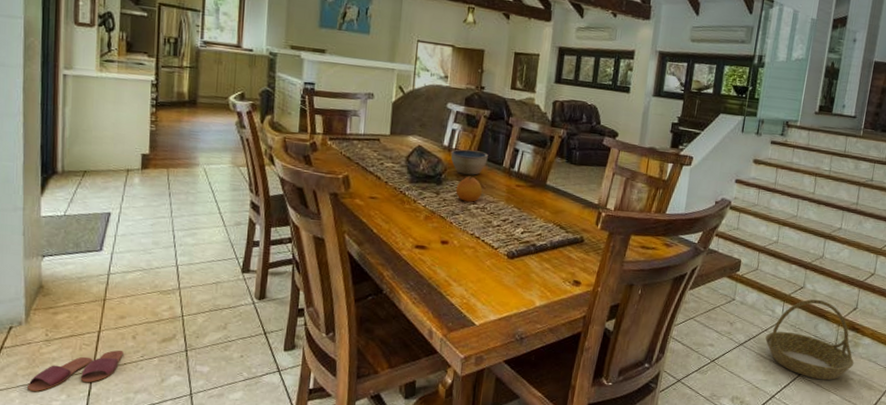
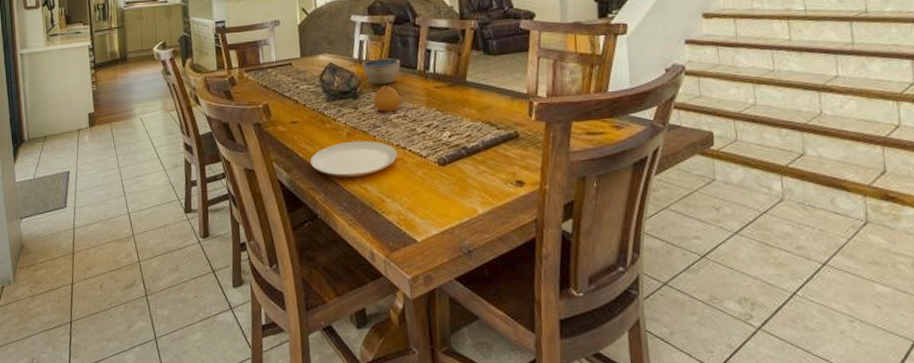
slippers: present [28,350,123,392] -> none [21,300,94,346]
plate: none [383,224,470,260] -> present [310,141,397,178]
basket: present [765,299,854,380] -> none [766,166,900,268]

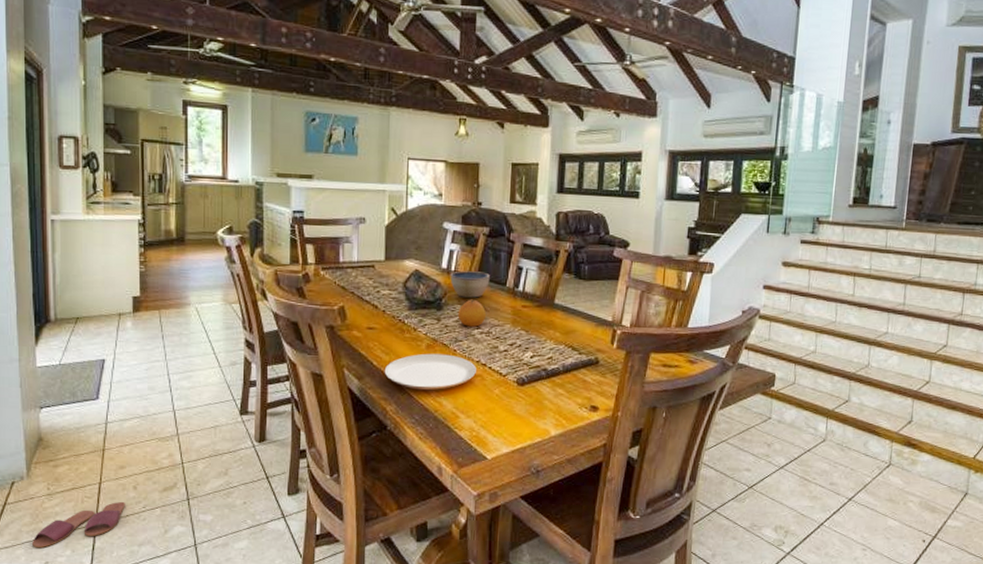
slippers: none [21,300,94,346] -> present [32,501,125,549]

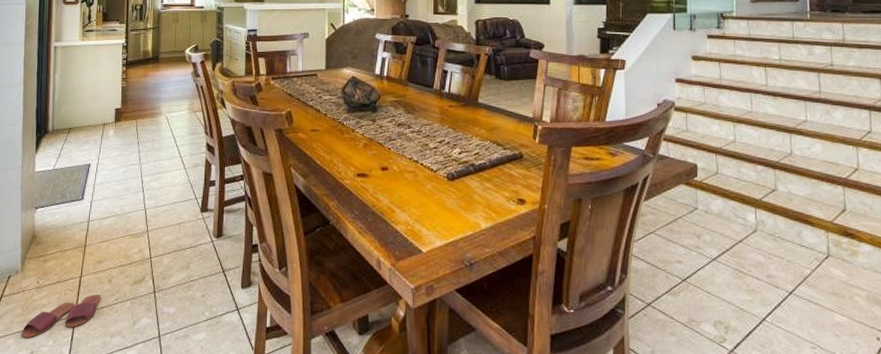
plate: present [384,353,476,391] -> none [326,152,409,187]
bowl: present [450,271,490,298] -> none [383,76,418,100]
fruit: present [457,299,487,327] -> none [391,101,417,126]

